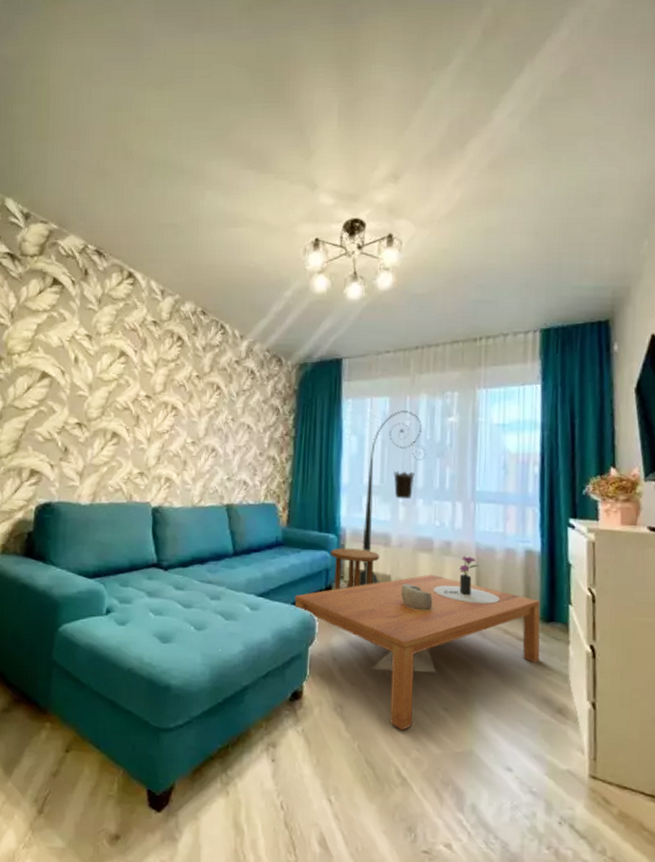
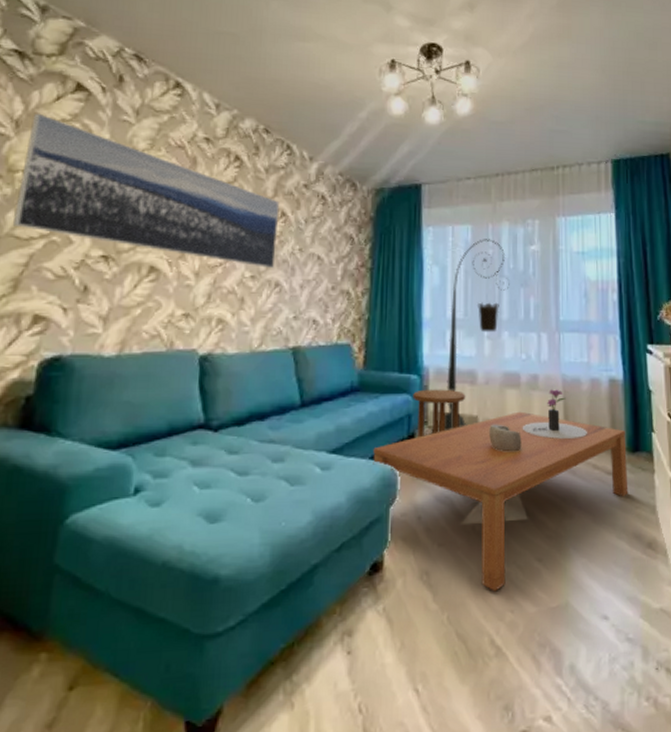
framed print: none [13,305,215,435] -> present [13,113,280,268]

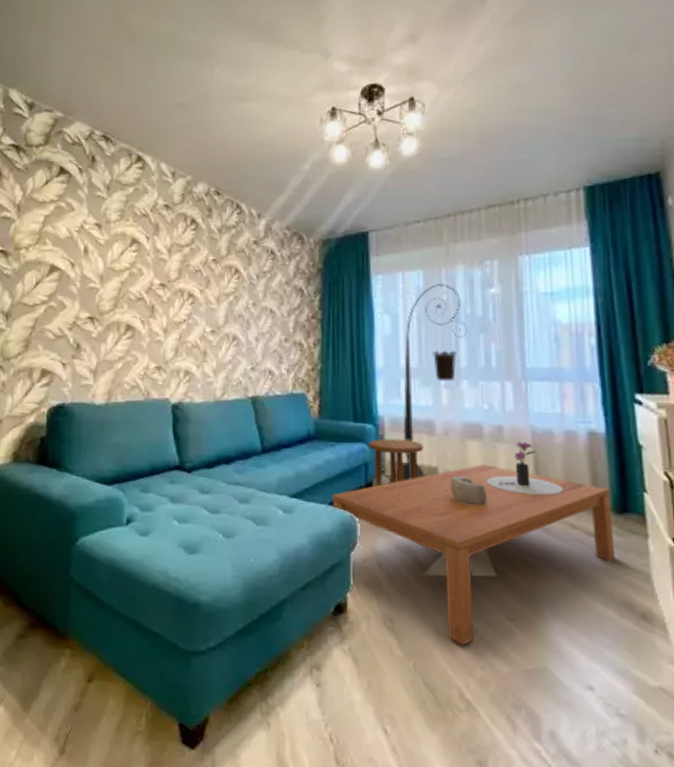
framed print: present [13,113,280,268] -> none [22,197,233,322]

